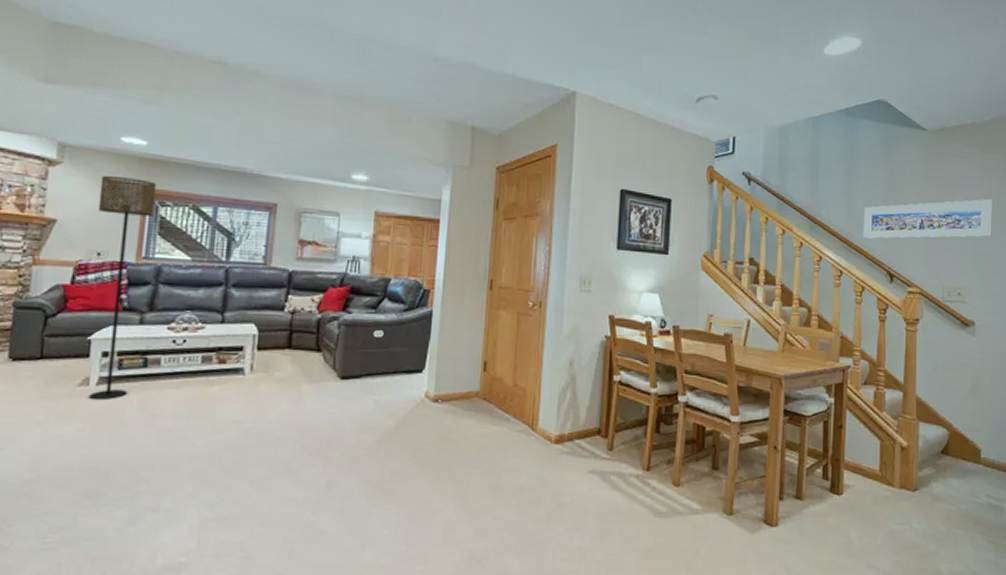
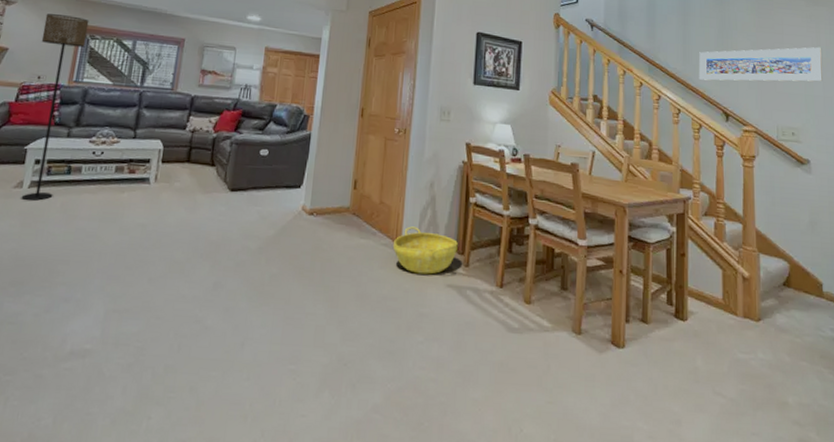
basket: none [528,410,601,461] -> present [392,226,458,275]

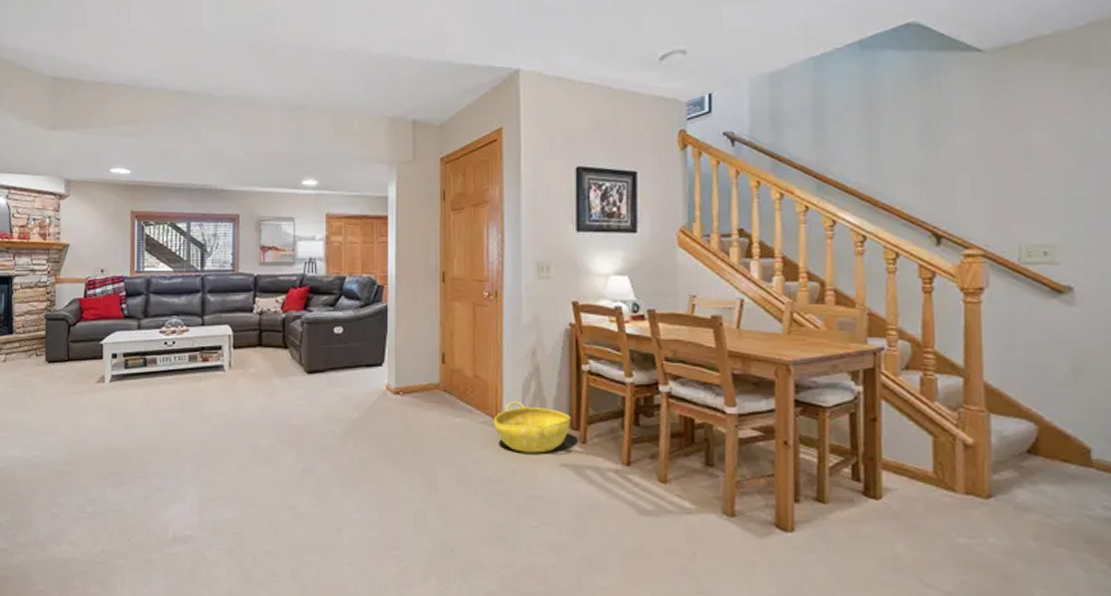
floor lamp: present [21,13,89,201] -> none [98,203,141,395]
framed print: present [698,47,823,82] -> none [893,126,1097,194]

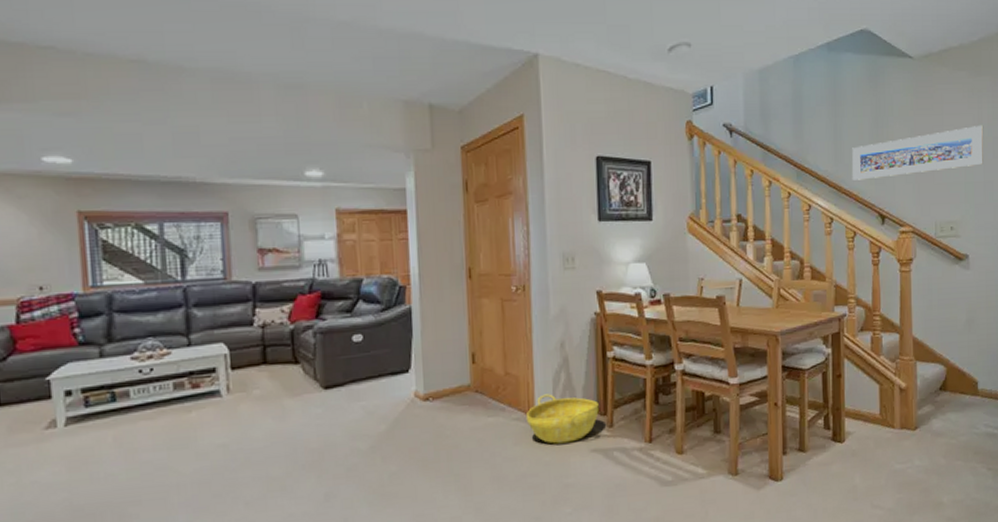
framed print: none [893,126,1097,194] -> present [852,124,984,180]

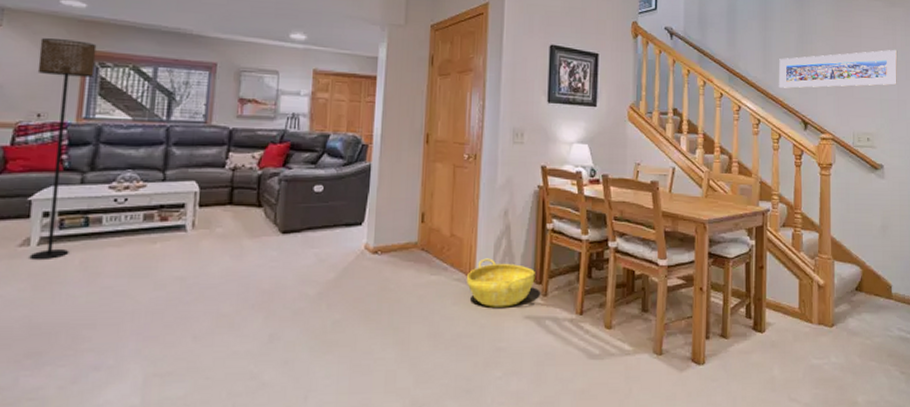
floor lamp: none [27,201,99,442] -> present [29,38,97,261]

